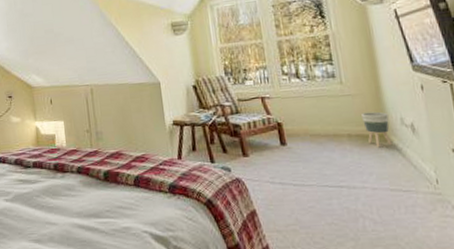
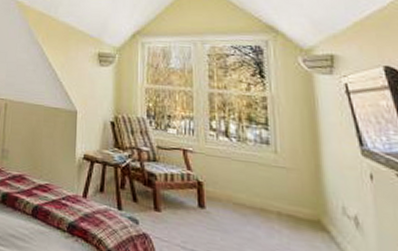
planter: present [361,111,392,148] -> none [296,190,330,236]

